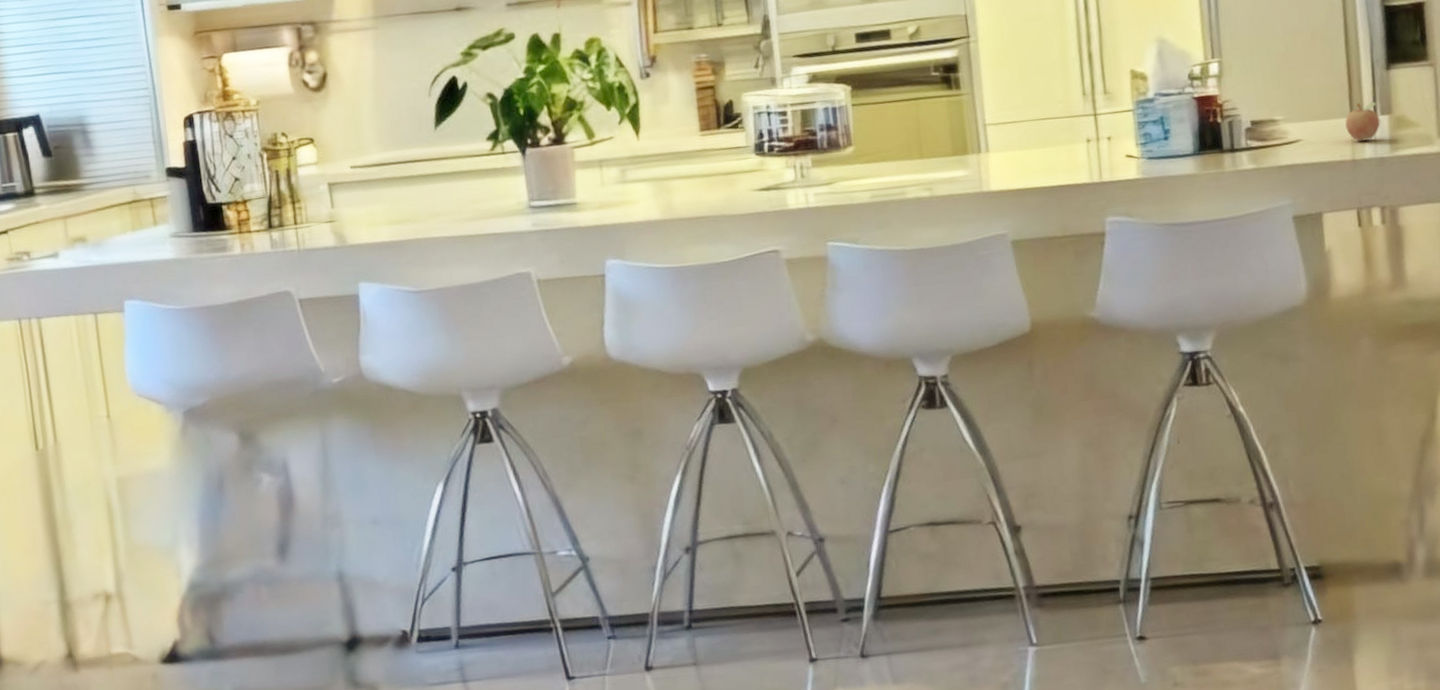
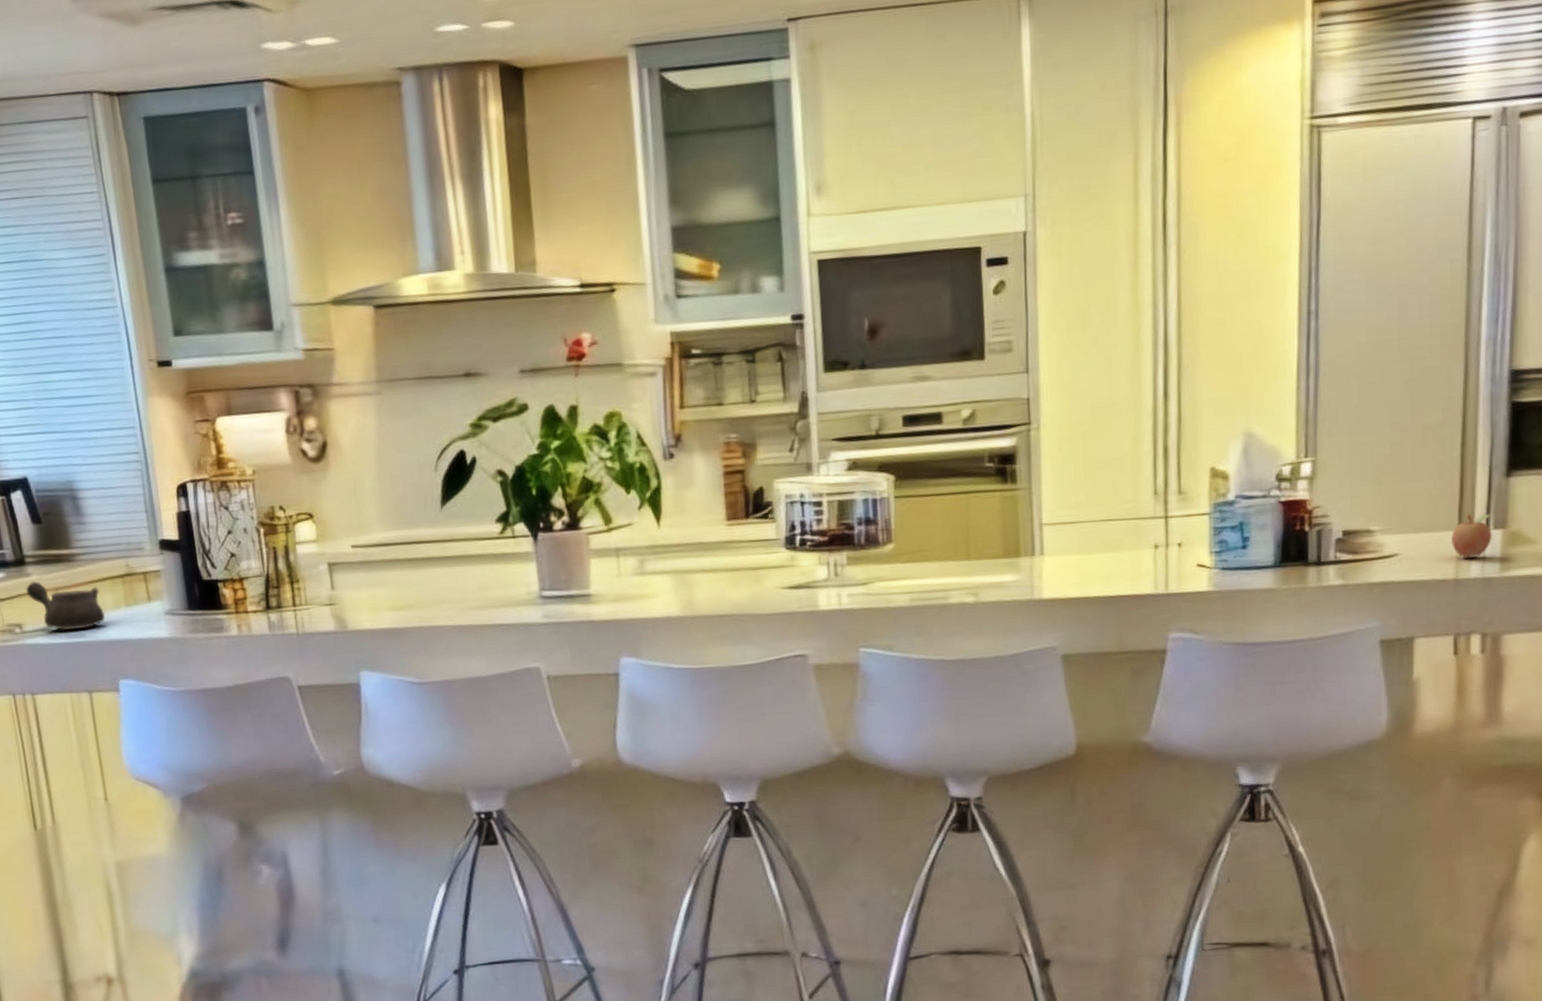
teapot: none [35,211,112,257] -> present [26,581,105,631]

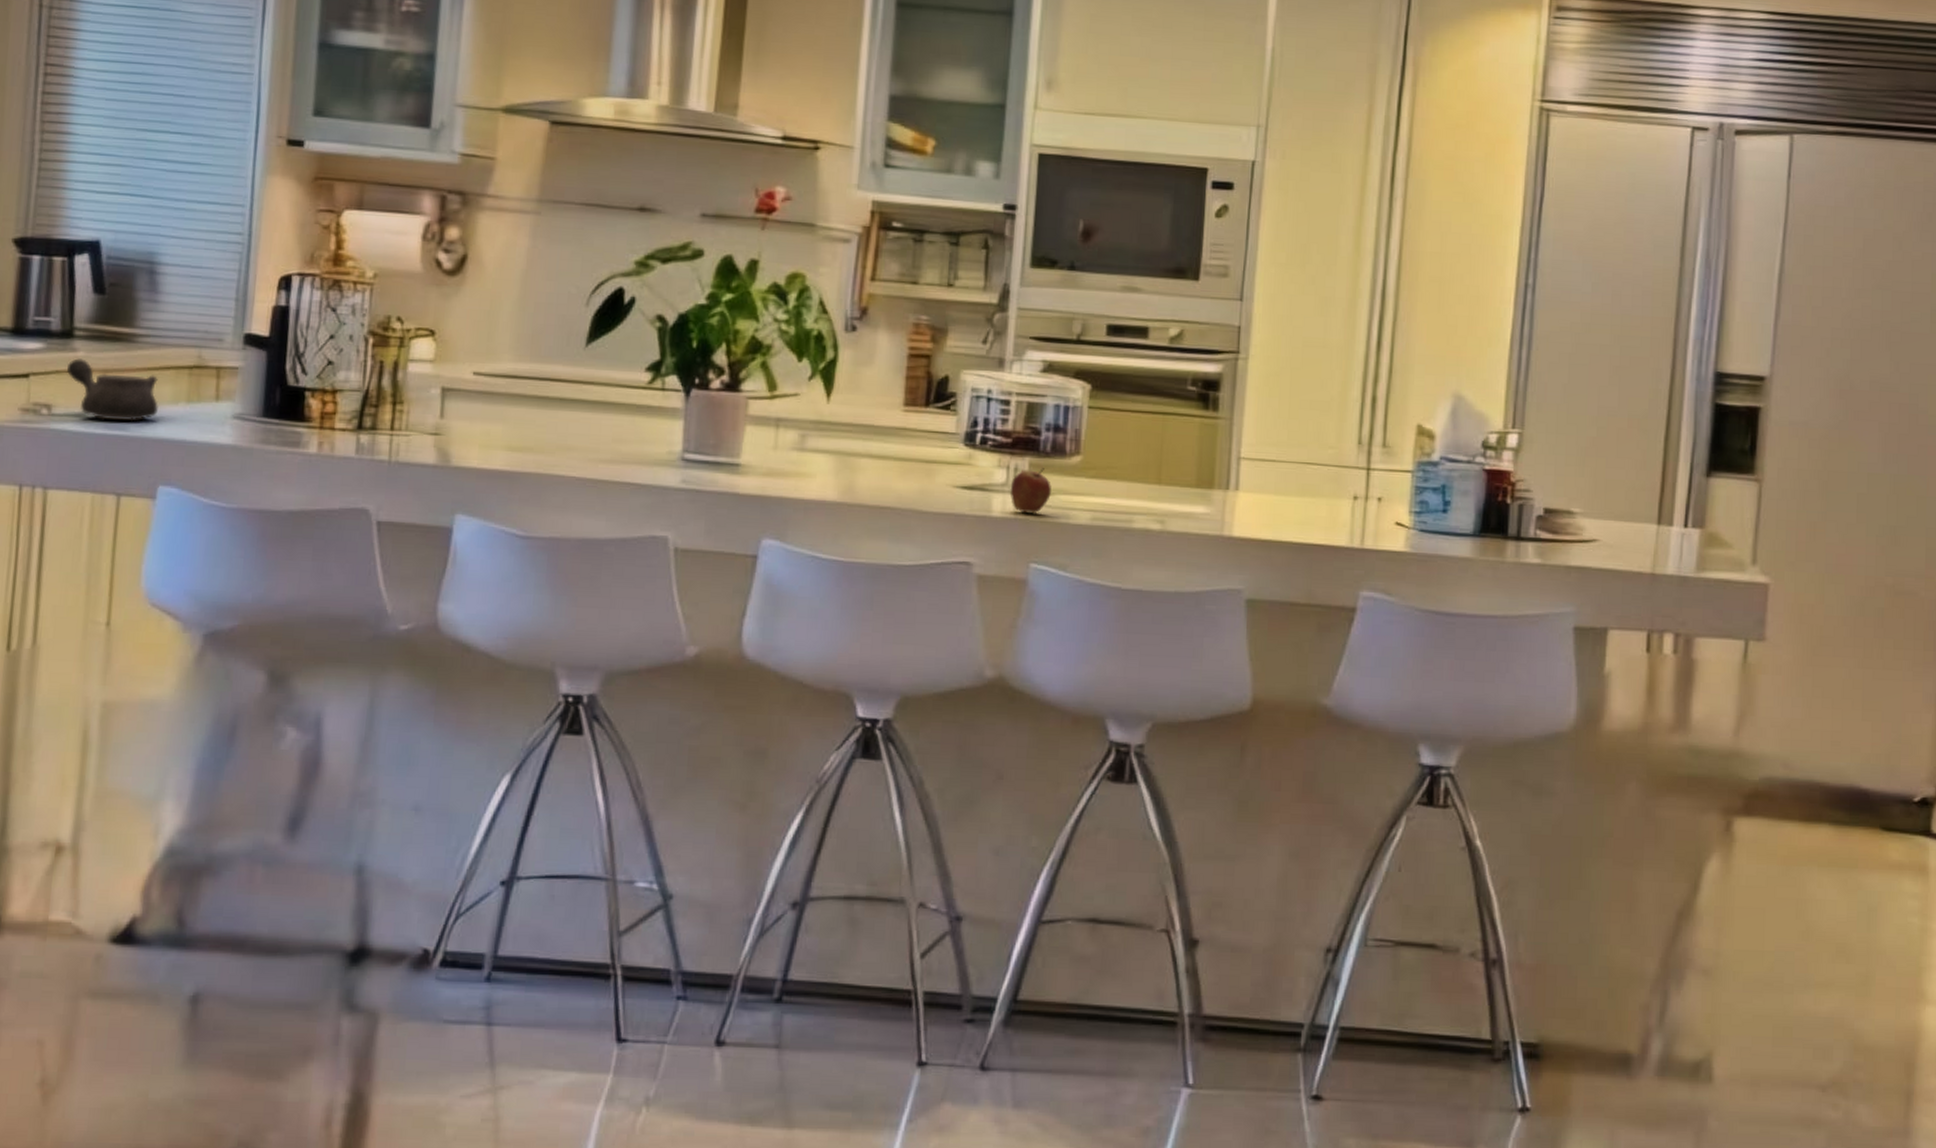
fruit: none [832,560,870,604] -> present [1010,468,1051,514]
fruit: present [1451,513,1493,559] -> none [1650,509,1692,555]

